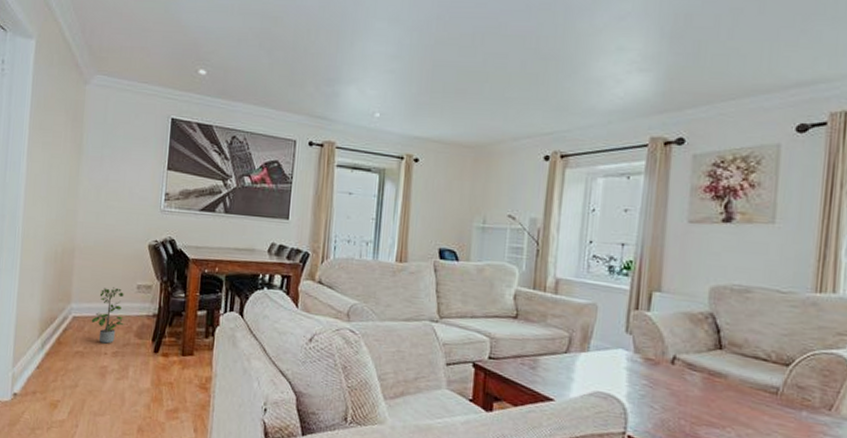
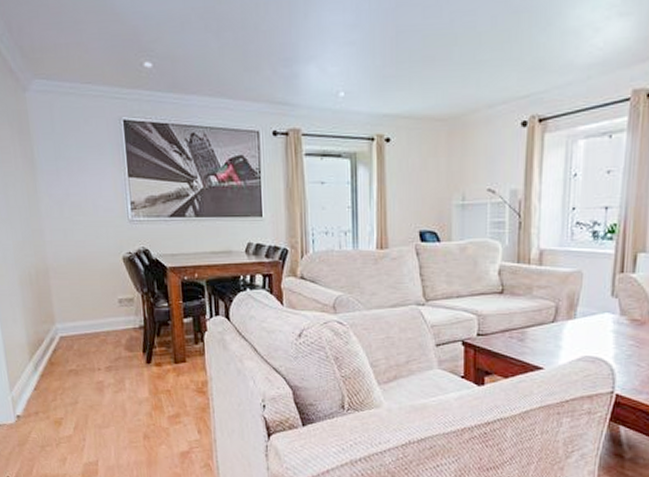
potted plant: present [91,287,124,344] -> none [79,304,112,360]

